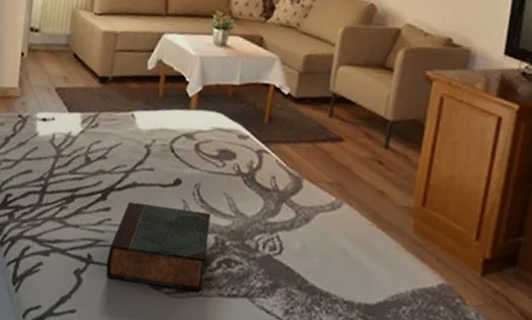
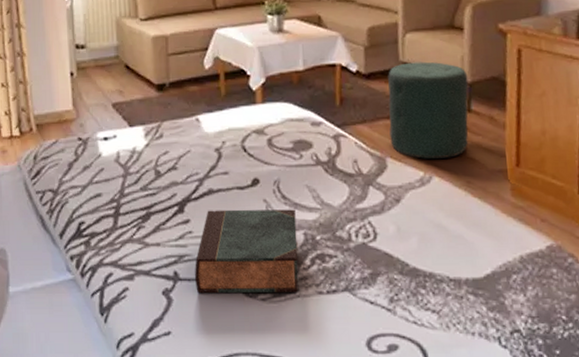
ottoman: none [309,93,391,189] -> present [388,61,469,160]

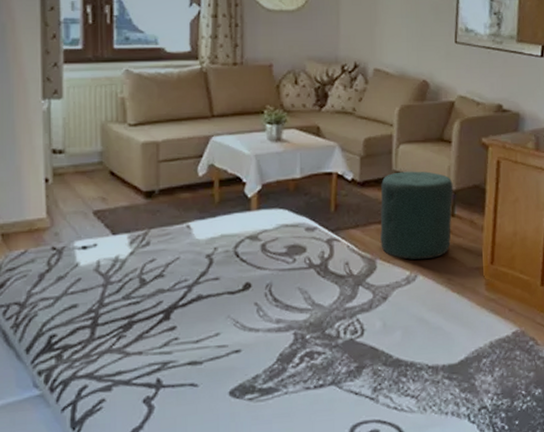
book: present [195,209,299,293] -> none [180,311,287,398]

